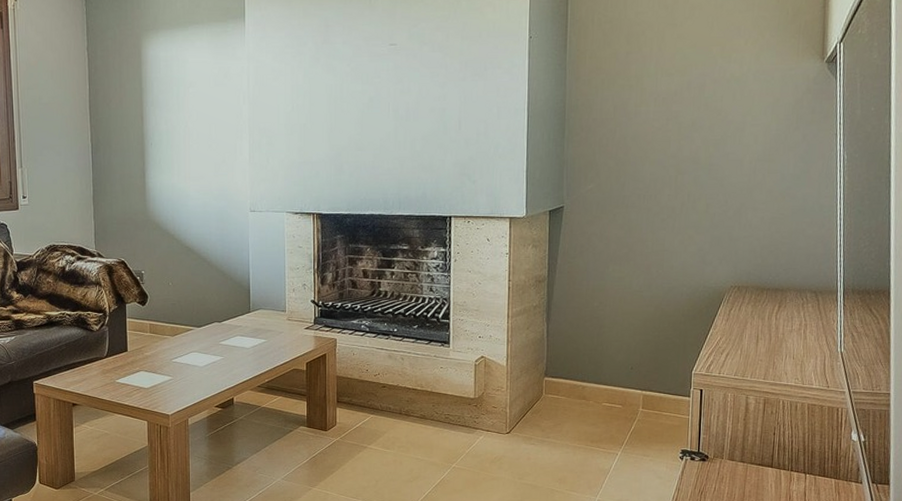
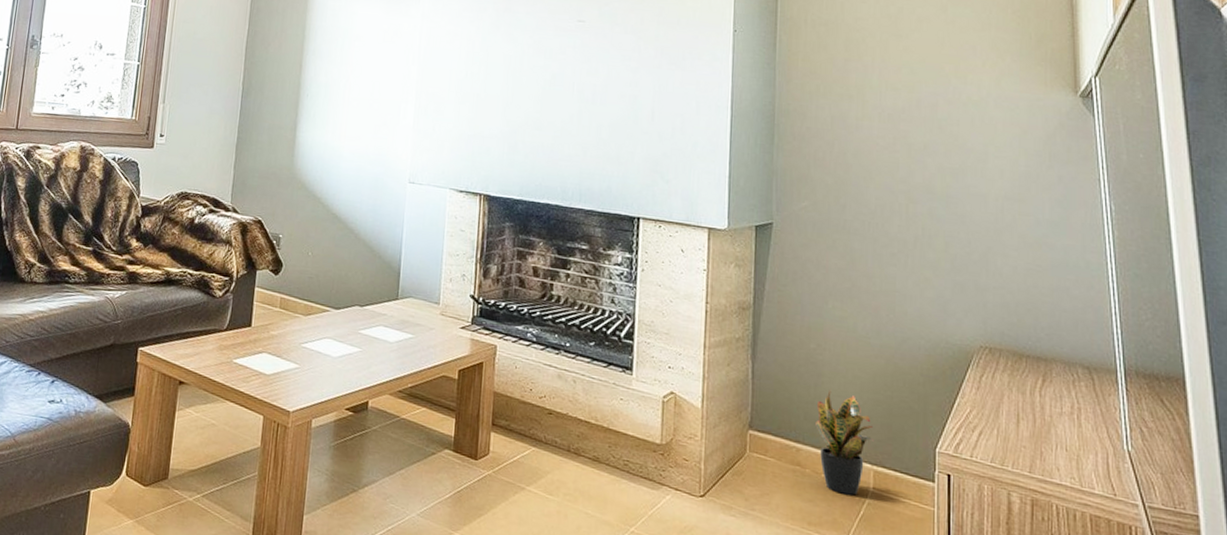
potted plant: none [597,337,644,416] -> present [815,390,874,496]

